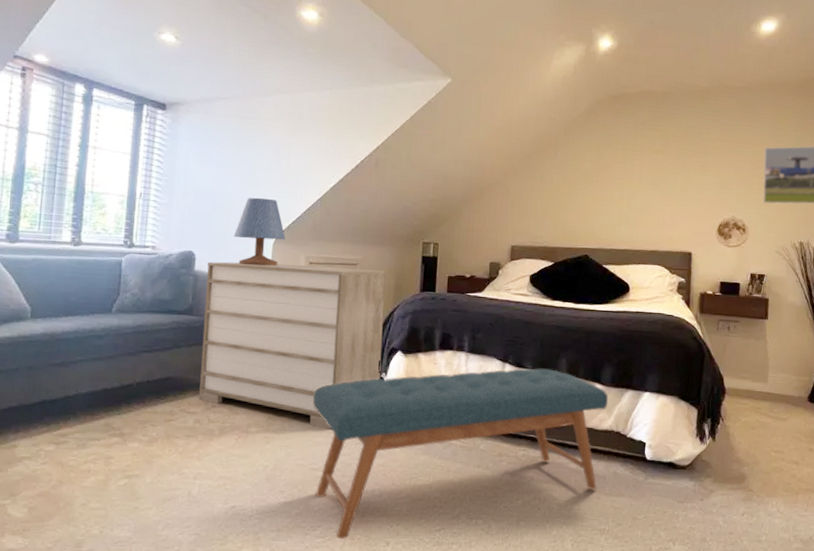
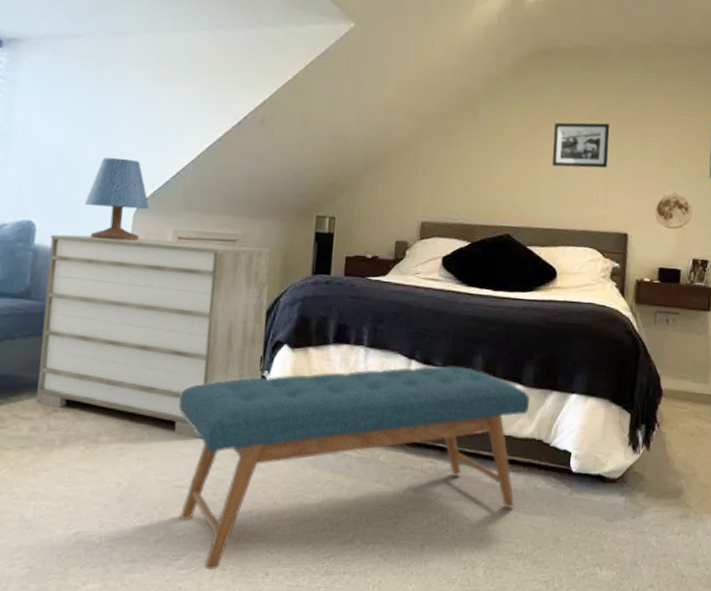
picture frame: none [623,156,674,196] -> present [552,122,610,168]

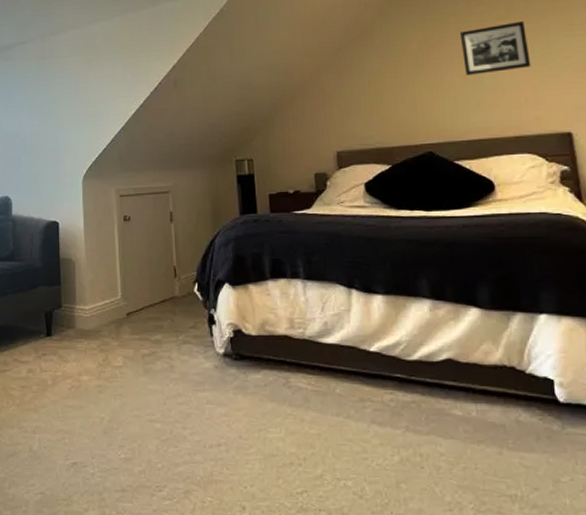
dresser: present [36,234,271,438] -> none [23,195,209,375]
table lamp: present [84,157,149,241] -> none [44,134,94,205]
bench: present [178,366,531,569] -> none [140,292,496,501]

